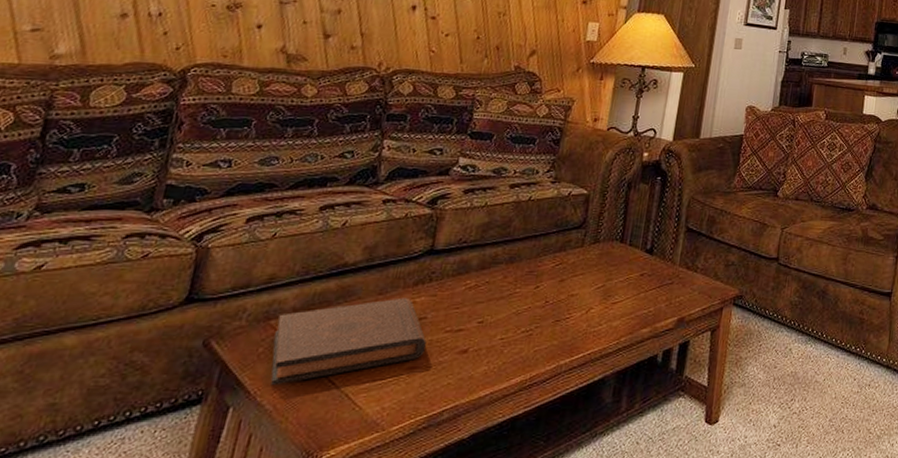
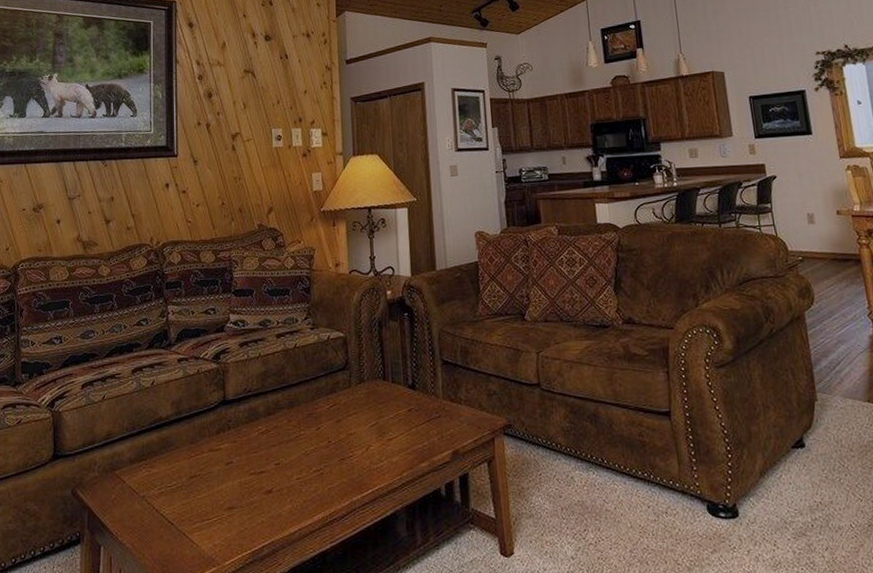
book: present [270,297,427,386] -> none [121,445,237,527]

